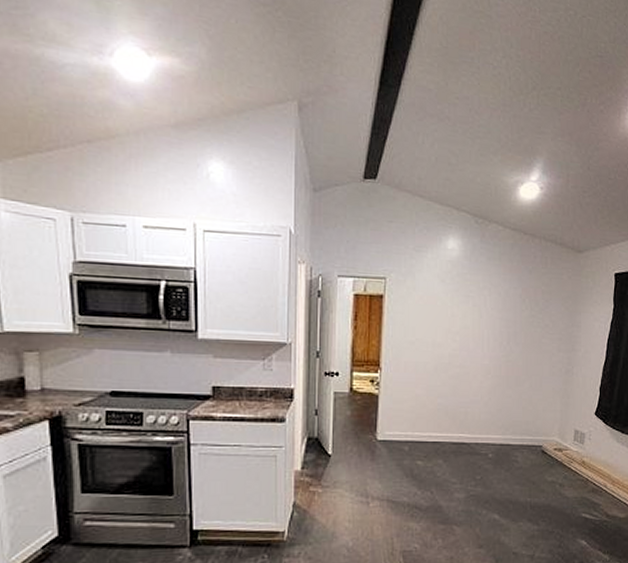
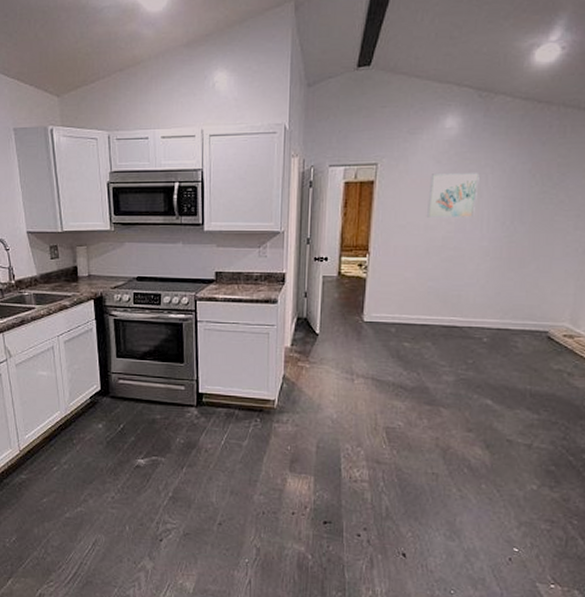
wall art: none [433,292,479,336] -> present [426,173,480,217]

